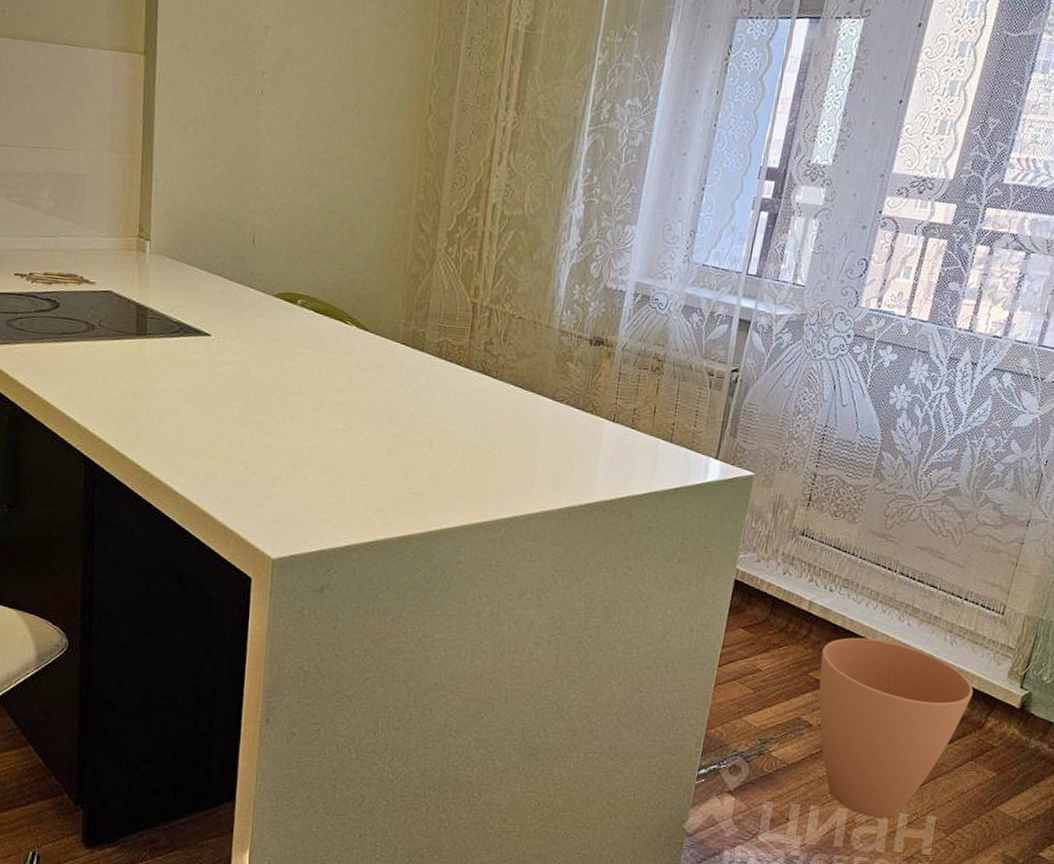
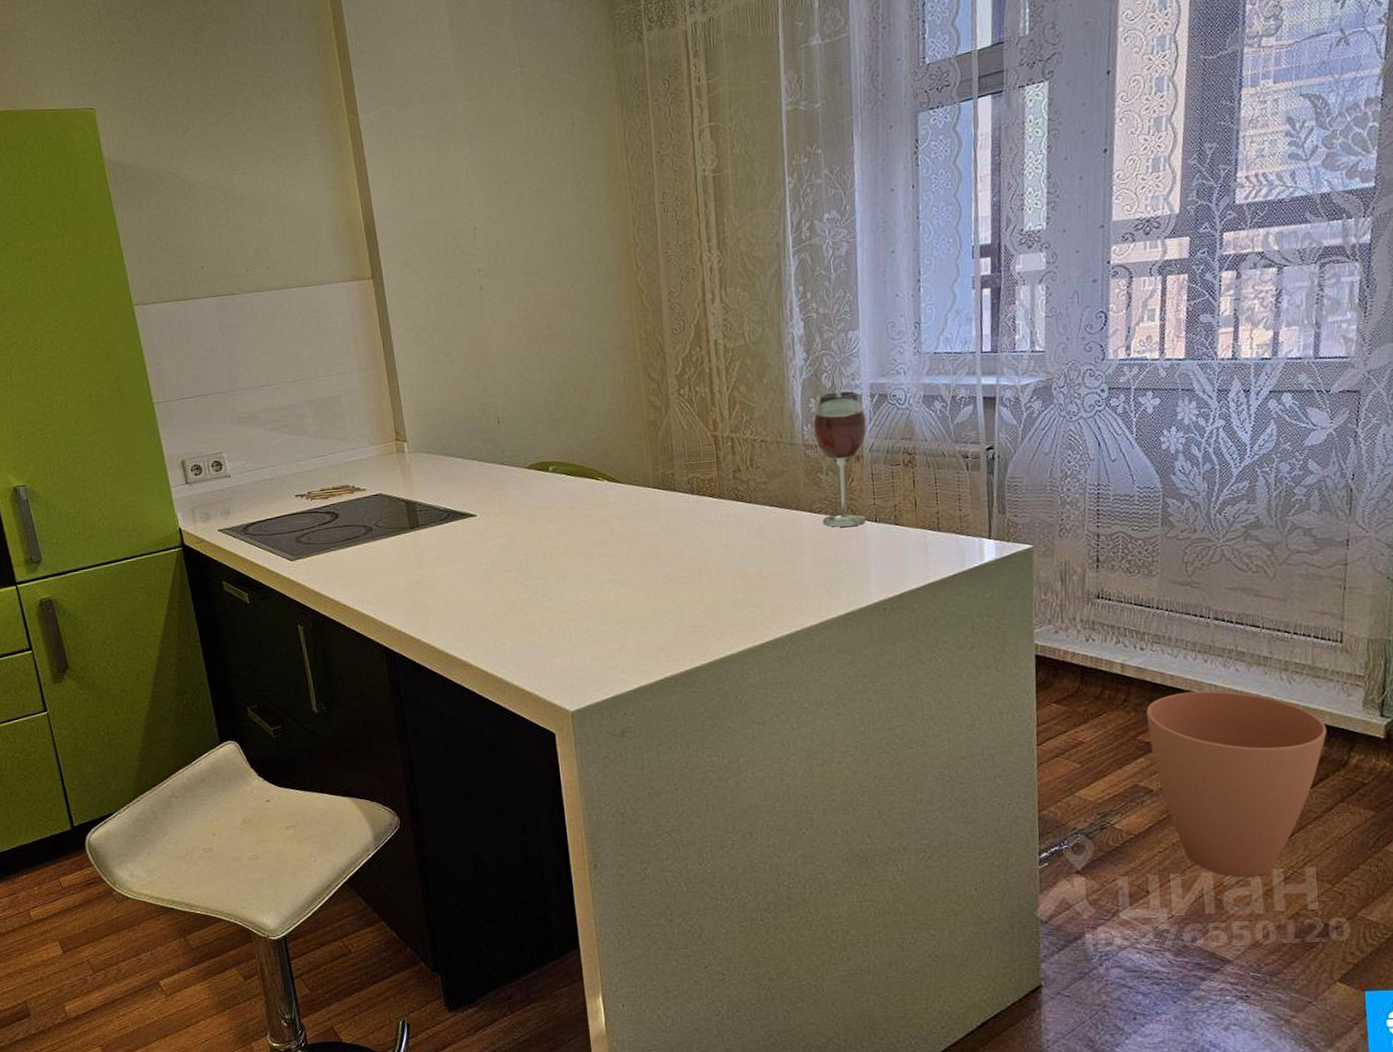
wineglass: none [563,282,626,422] -> present [813,391,867,528]

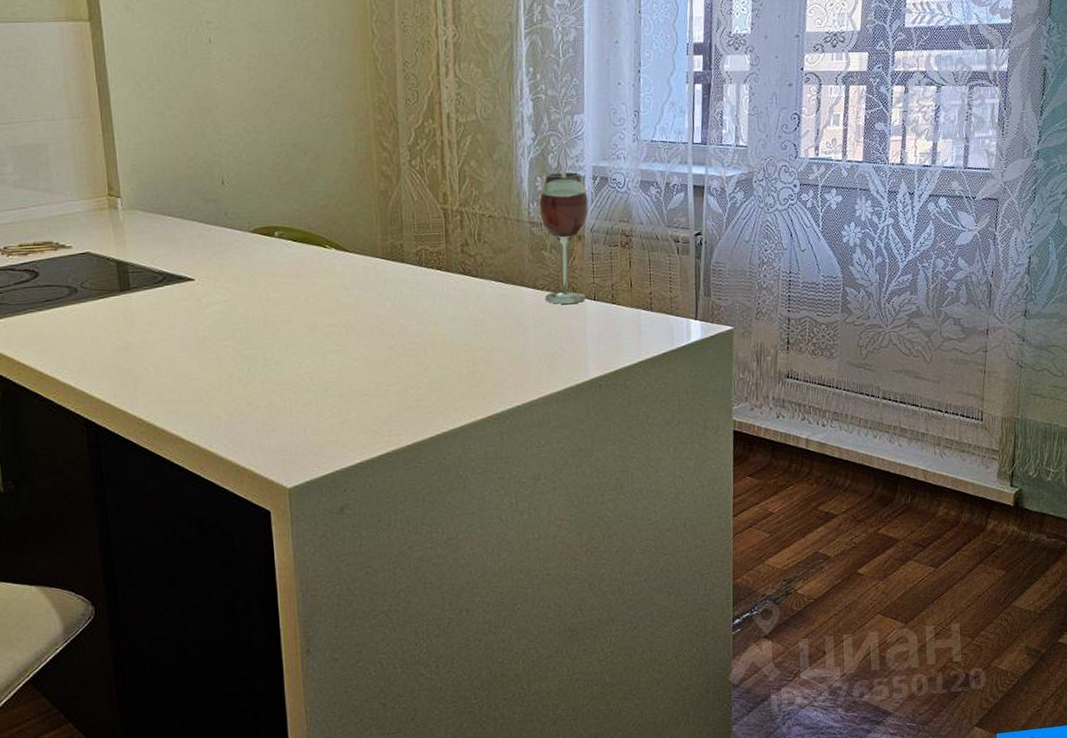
flower pot: present [1146,690,1327,877] -> none [826,464,970,635]

